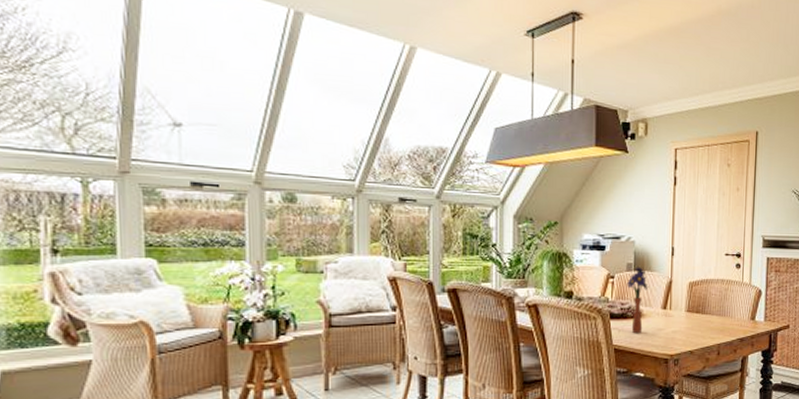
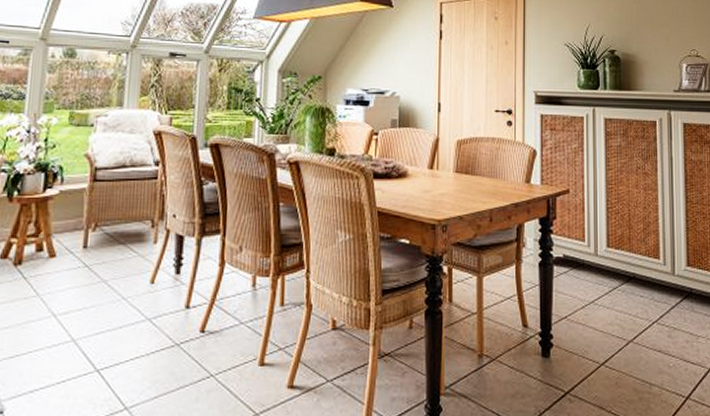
flower arrangement: present [626,267,649,334] -> none [390,123,414,196]

